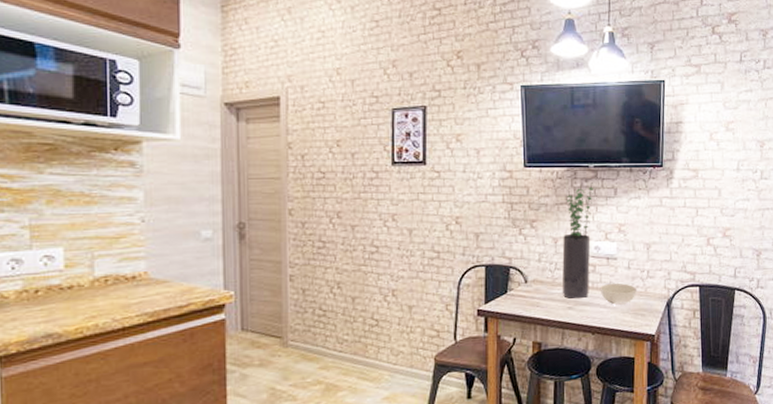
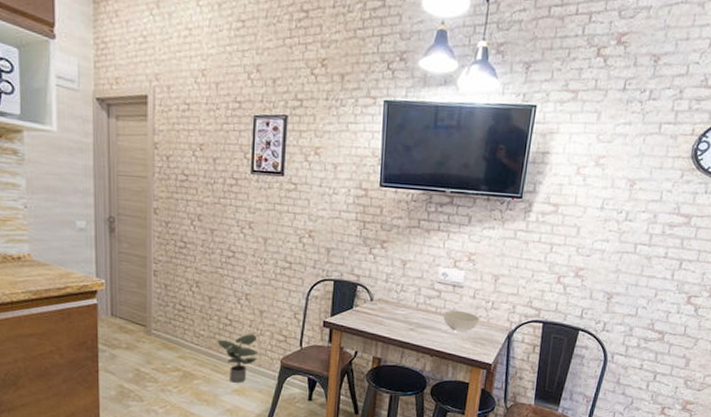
potted plant: none [363,332,409,390] -> present [217,334,258,383]
vase: present [562,182,593,300] -> none [405,208,448,322]

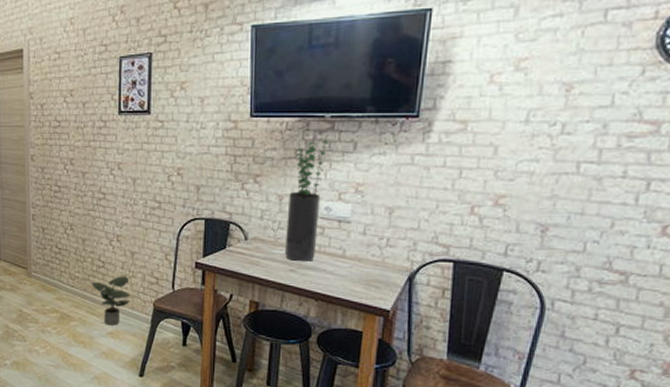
vase: none [405,208,448,322] -> present [284,135,328,263]
bowl: present [442,310,480,333] -> none [327,248,373,275]

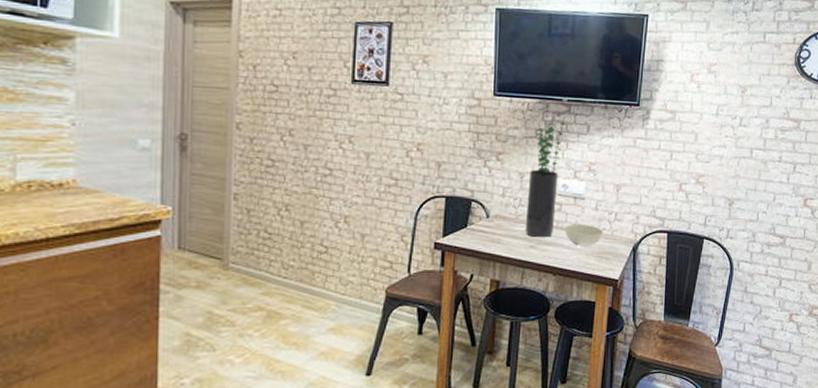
potted plant: present [91,276,131,326] -> none [309,262,359,320]
bowl: none [327,248,373,275] -> present [564,223,604,248]

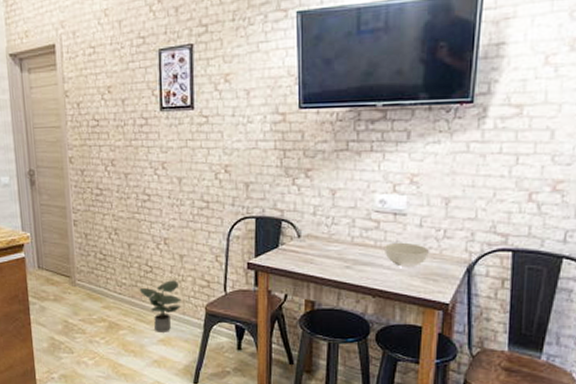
potted plant: none [309,262,359,320] -> present [139,280,182,332]
vase: present [525,117,565,238] -> none [339,125,381,258]

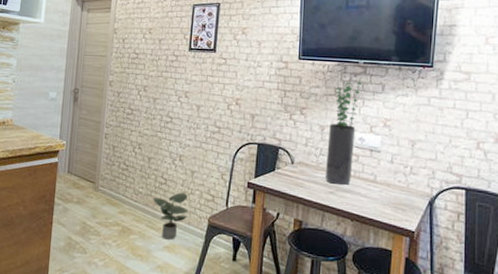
vase: none [339,125,381,258] -> present [325,77,362,186]
bowl: present [383,242,430,268] -> none [361,174,399,198]

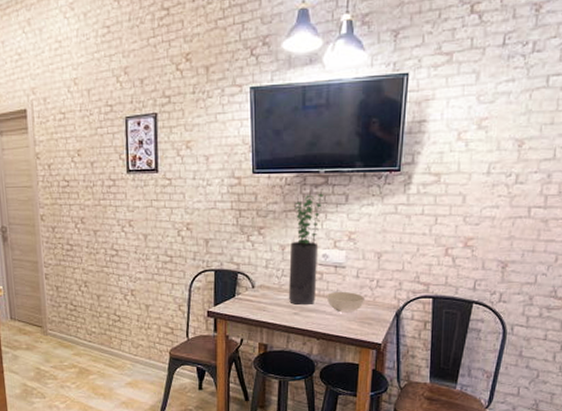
potted plant: present [153,192,189,240] -> none [108,328,148,376]
bowl: none [361,174,399,198] -> present [326,291,366,314]

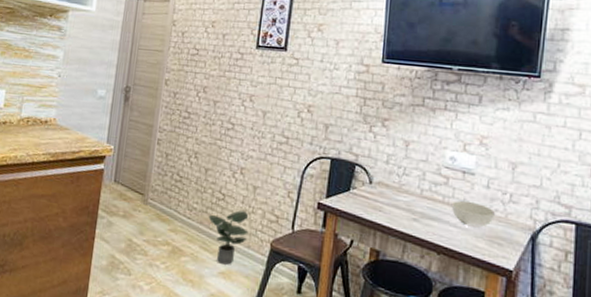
potted plant: none [108,328,148,376] -> present [208,210,249,265]
vase: present [288,189,323,306] -> none [408,86,455,213]

